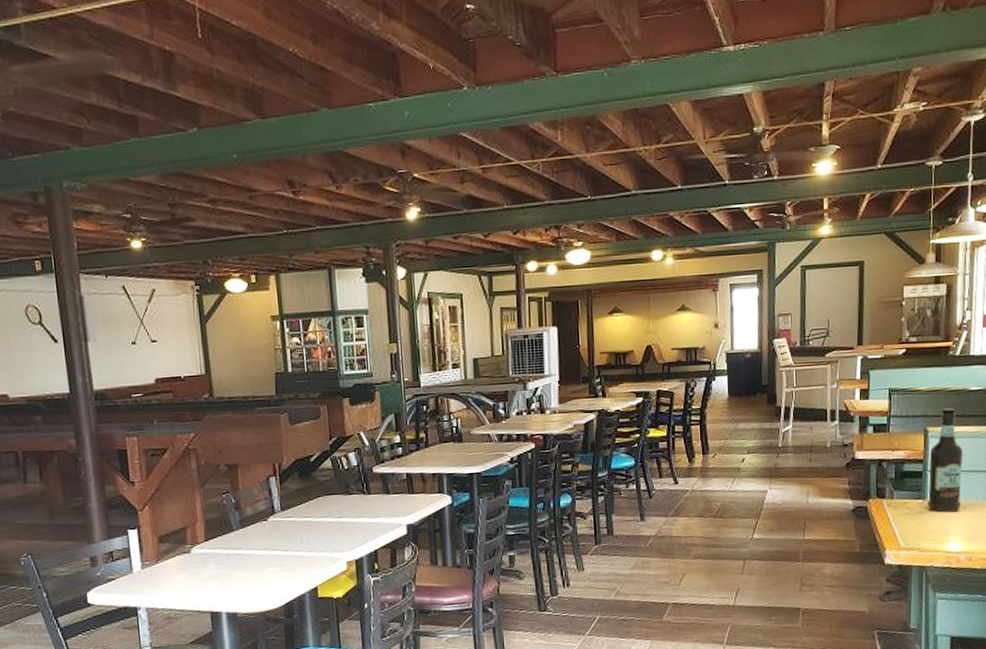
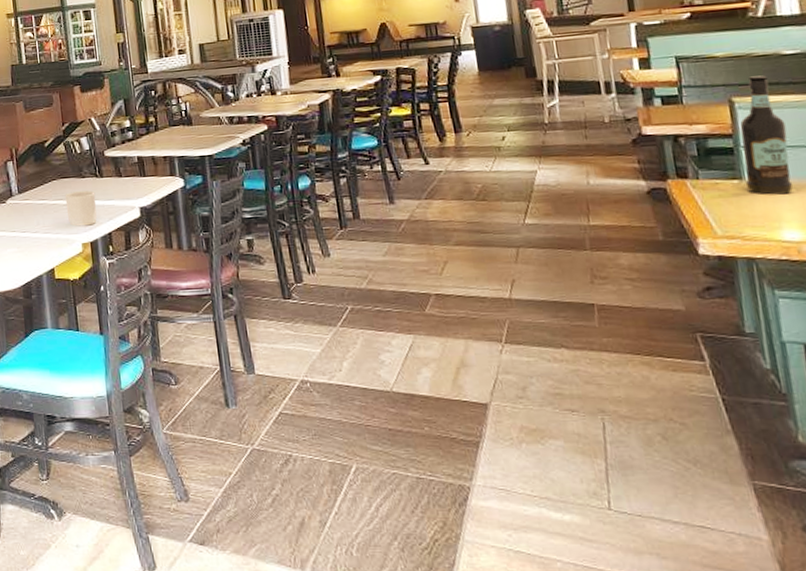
mug: none [330,508,364,545] -> present [65,190,97,227]

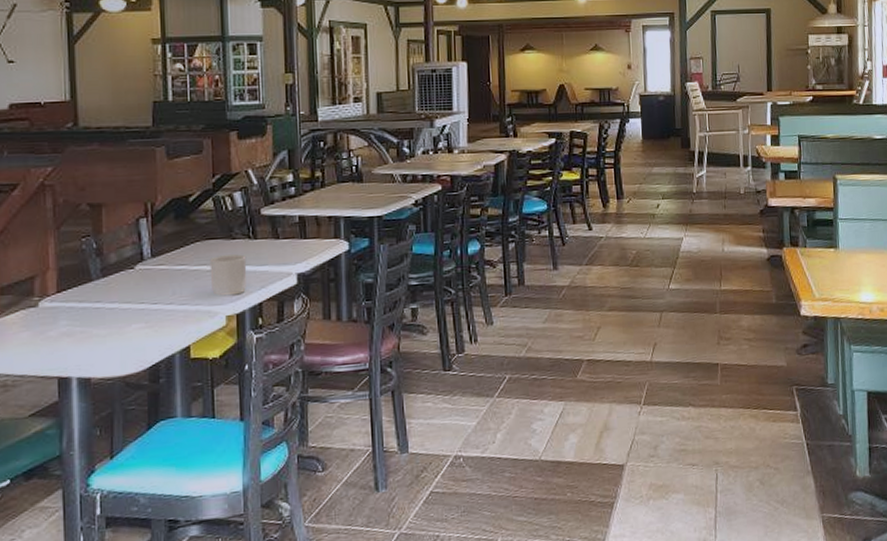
root beer: present [740,75,794,195] -> none [838,156,872,262]

